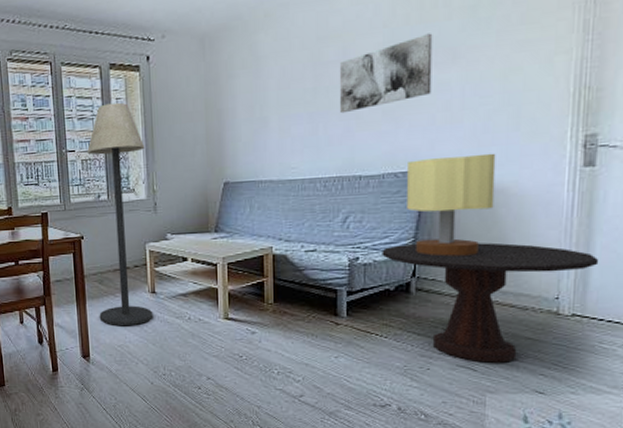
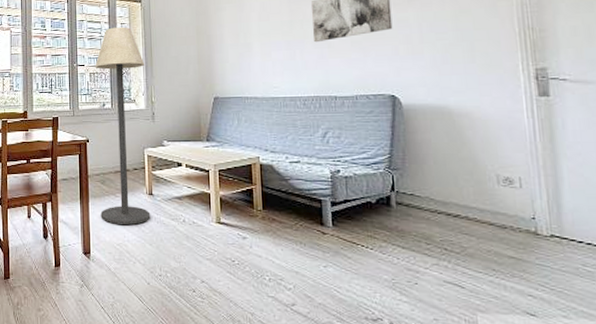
side table: present [382,242,599,363] -> none [361,160,569,281]
table lamp: present [407,153,496,256] -> none [377,81,461,173]

